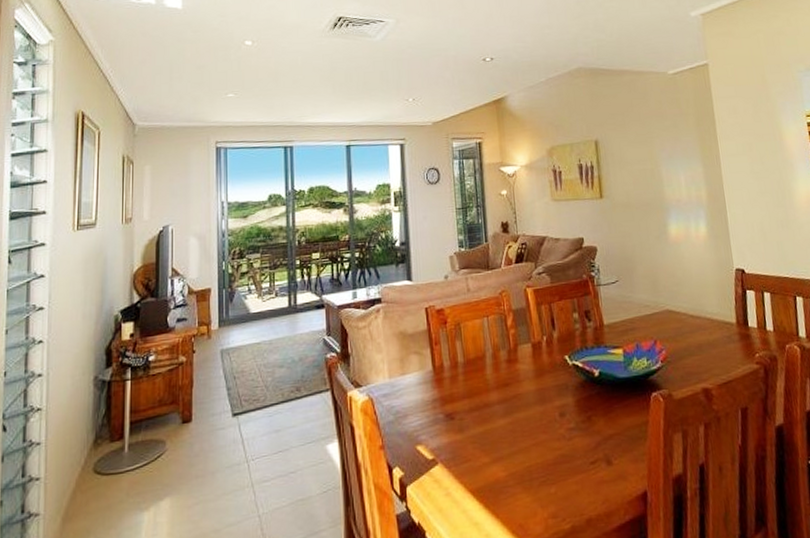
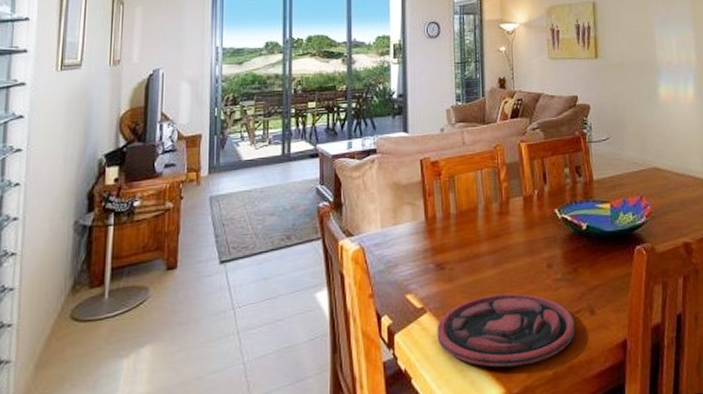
plate: none [449,443,592,521] -> present [437,293,575,368]

